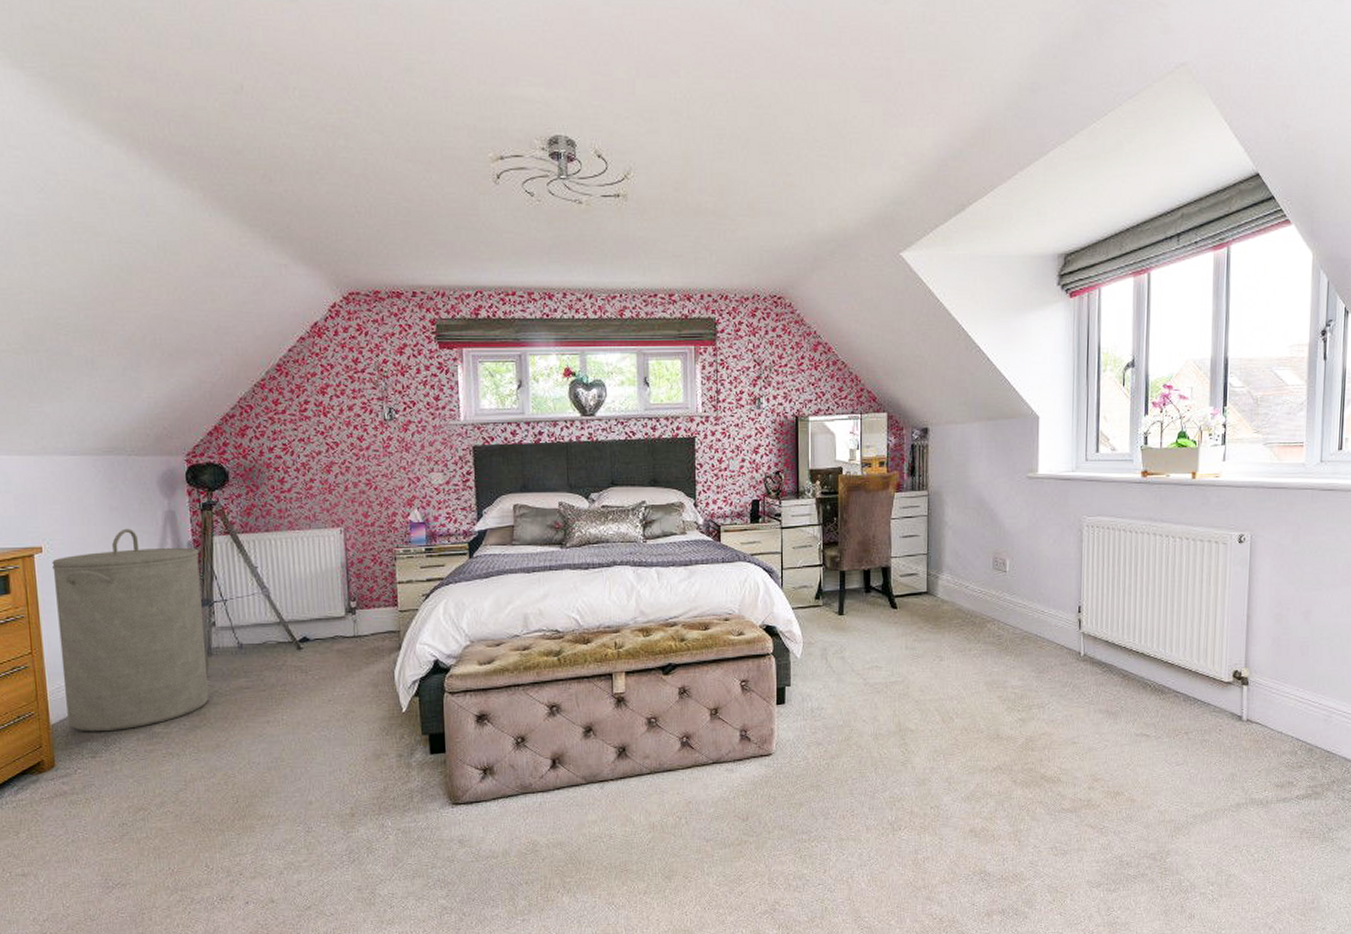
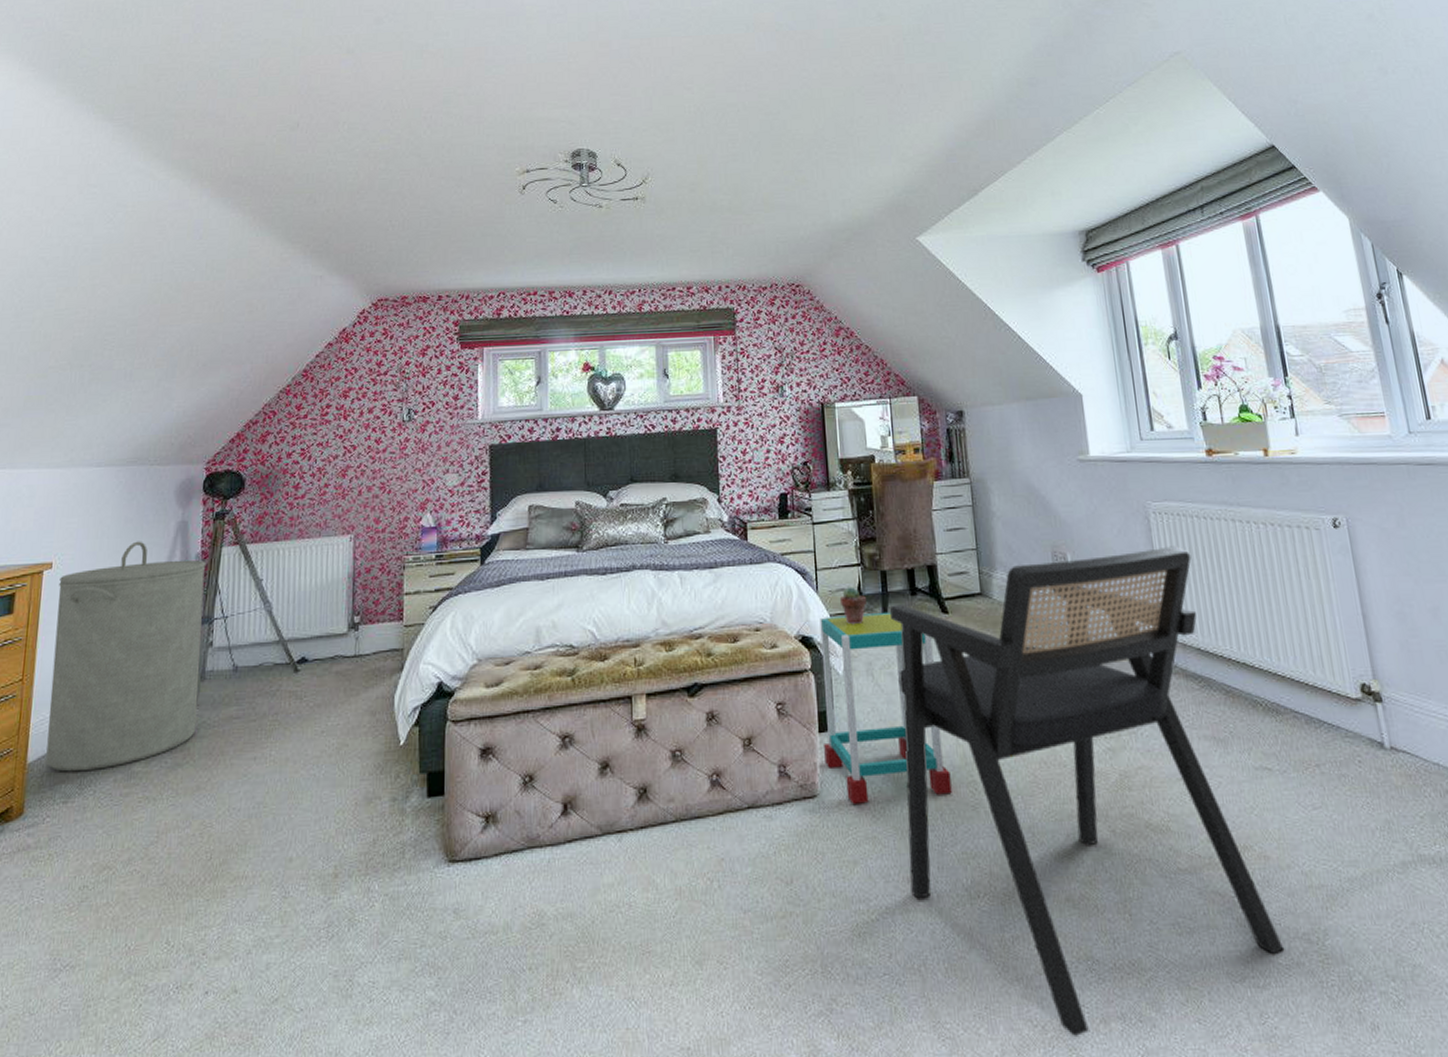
side table: none [780,606,886,761] -> present [820,611,952,804]
potted succulent: none [801,584,825,617] -> present [839,587,866,625]
armchair: none [845,555,1135,925] -> present [889,546,1285,1036]

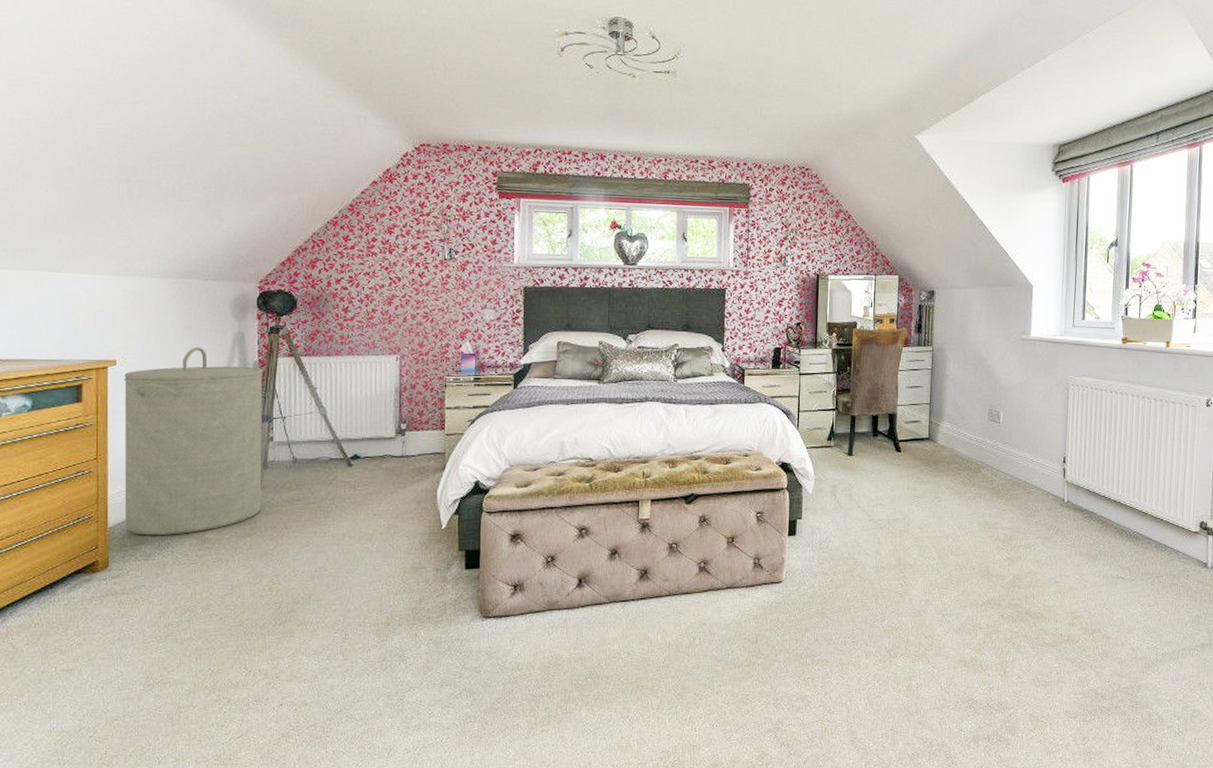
side table: present [820,611,952,804] -> none [791,448,887,589]
potted succulent: present [839,587,866,625] -> none [815,426,837,457]
armchair: present [889,546,1285,1036] -> none [846,412,1109,749]

